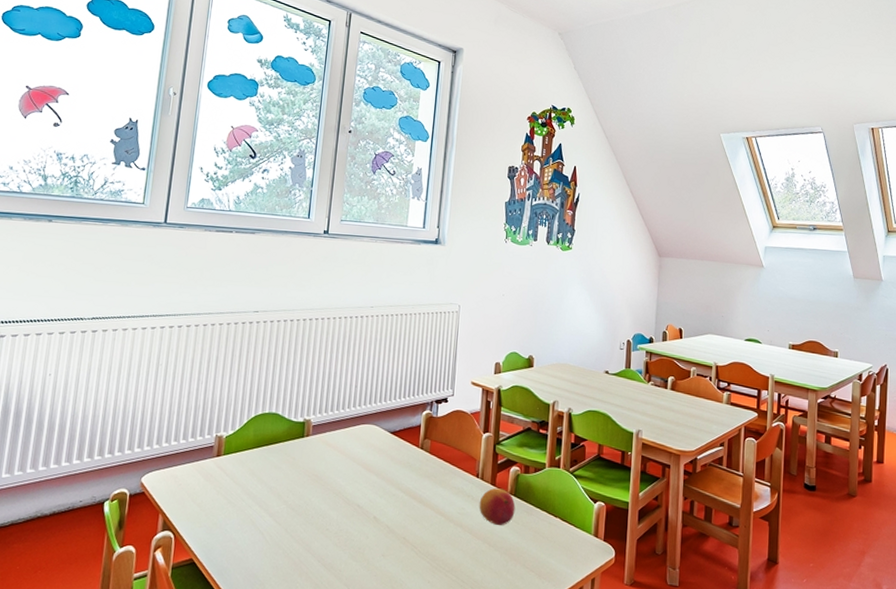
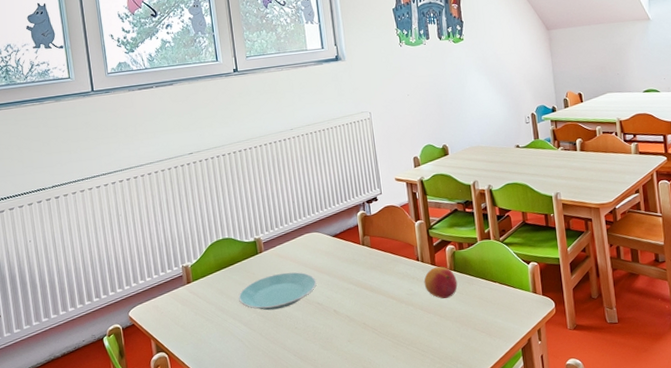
plate: none [270,463,362,505] -> present [238,272,317,311]

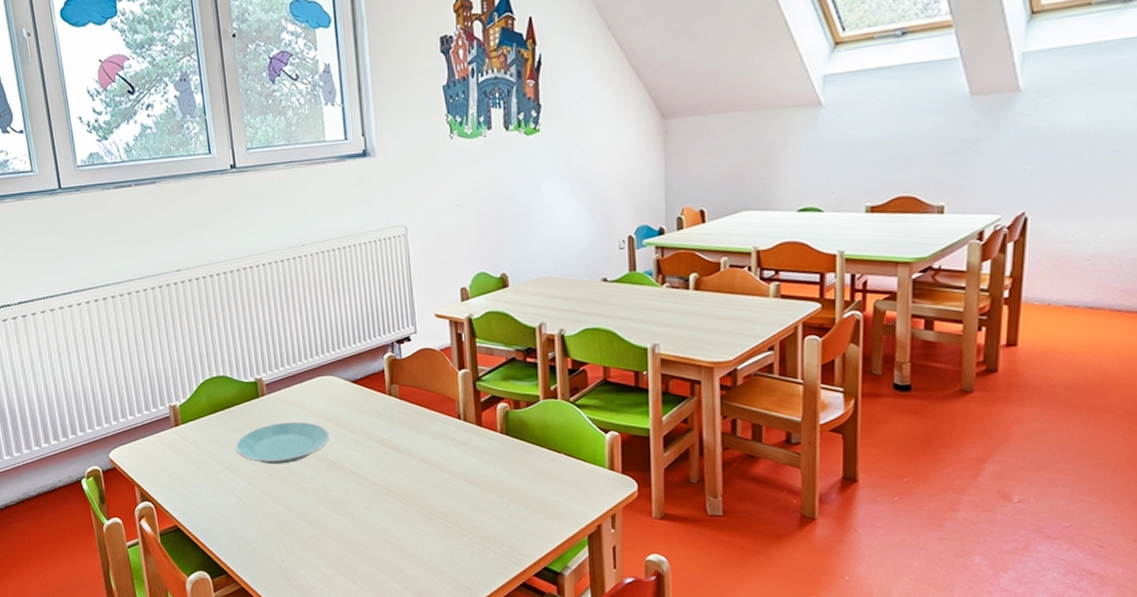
fruit: present [424,266,458,299] -> none [465,428,509,468]

